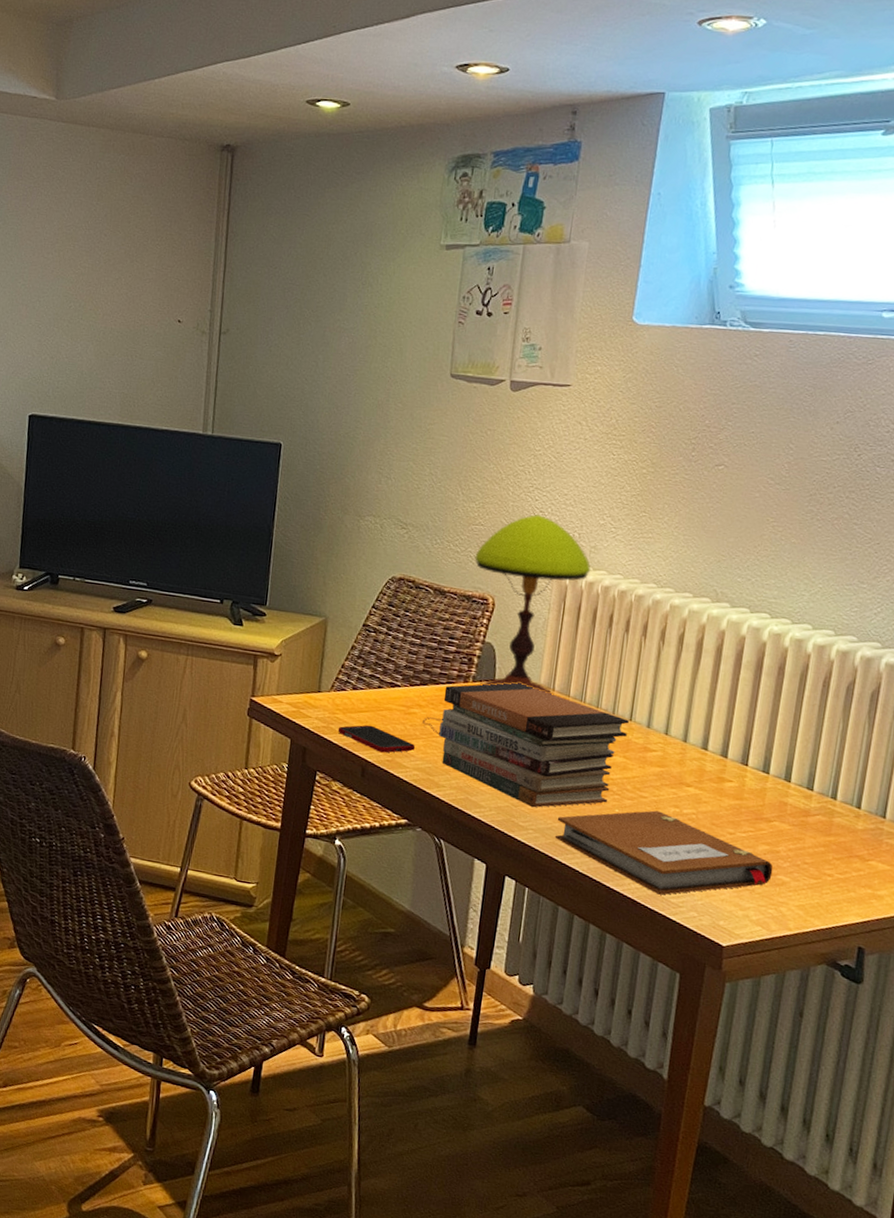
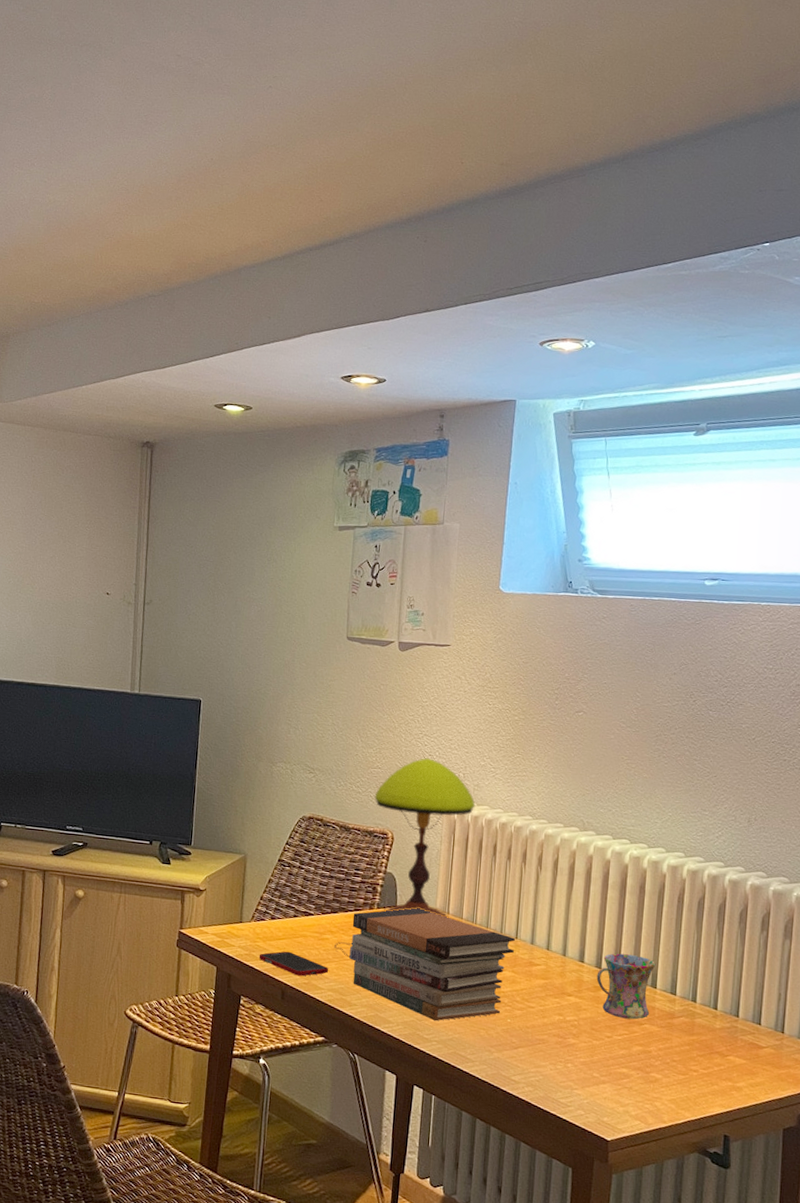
notebook: present [555,810,773,895] -> none [456,1019,647,1096]
mug: none [721,741,792,816] -> present [596,953,656,1020]

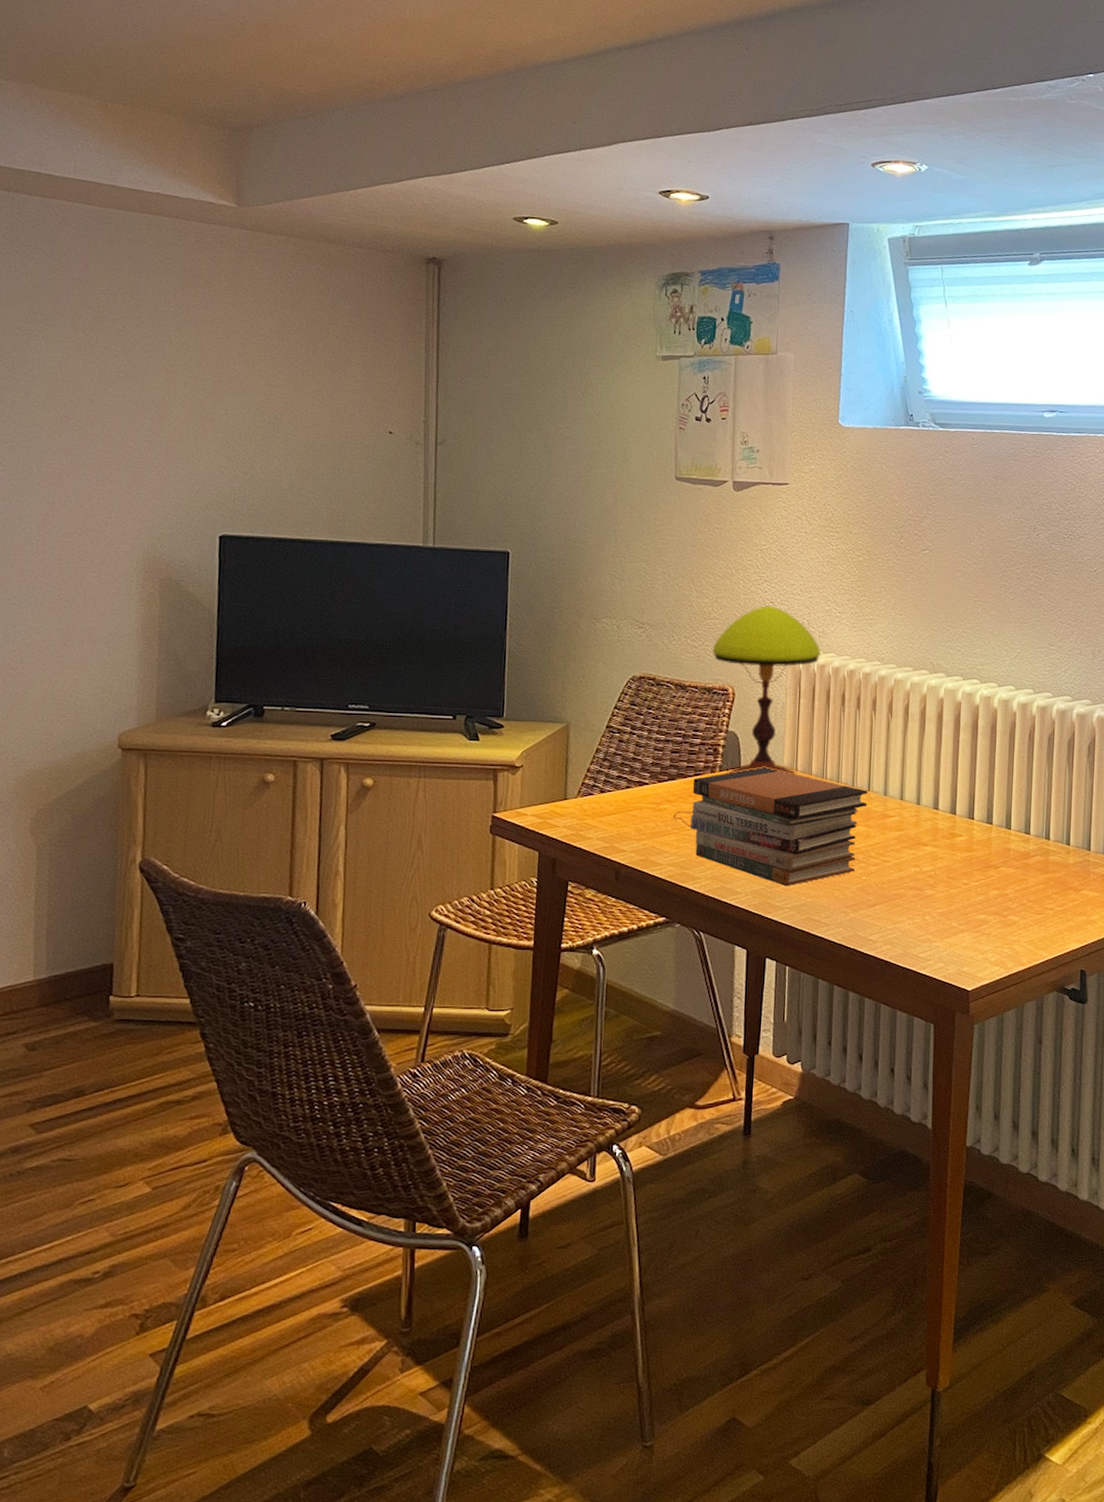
cell phone: present [259,951,329,977] -> none [587,827,668,853]
mug: present [596,953,656,1020] -> none [951,797,1010,864]

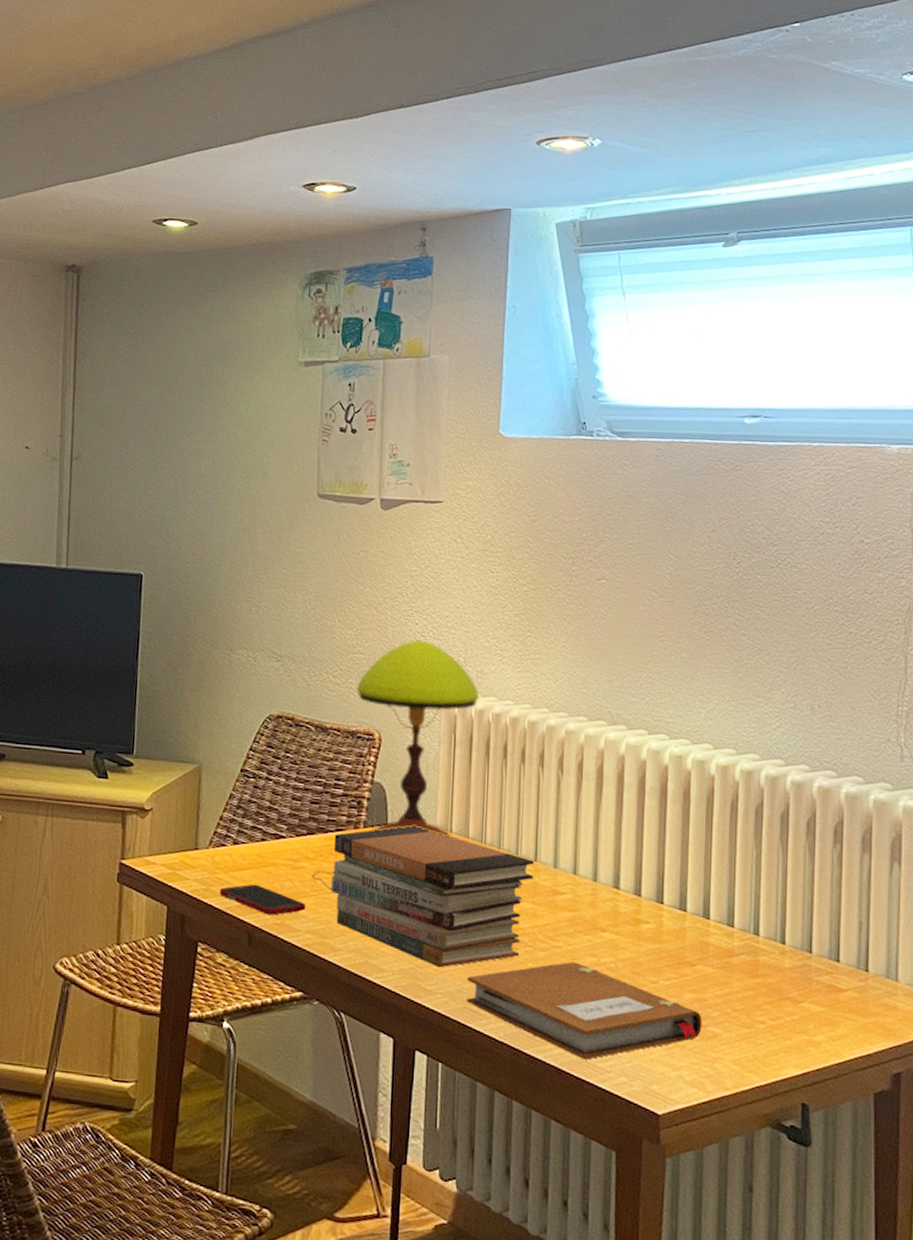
cell phone: none [587,827,668,853] -> present [219,884,306,916]
notebook: none [810,873,1004,952] -> present [466,961,703,1060]

